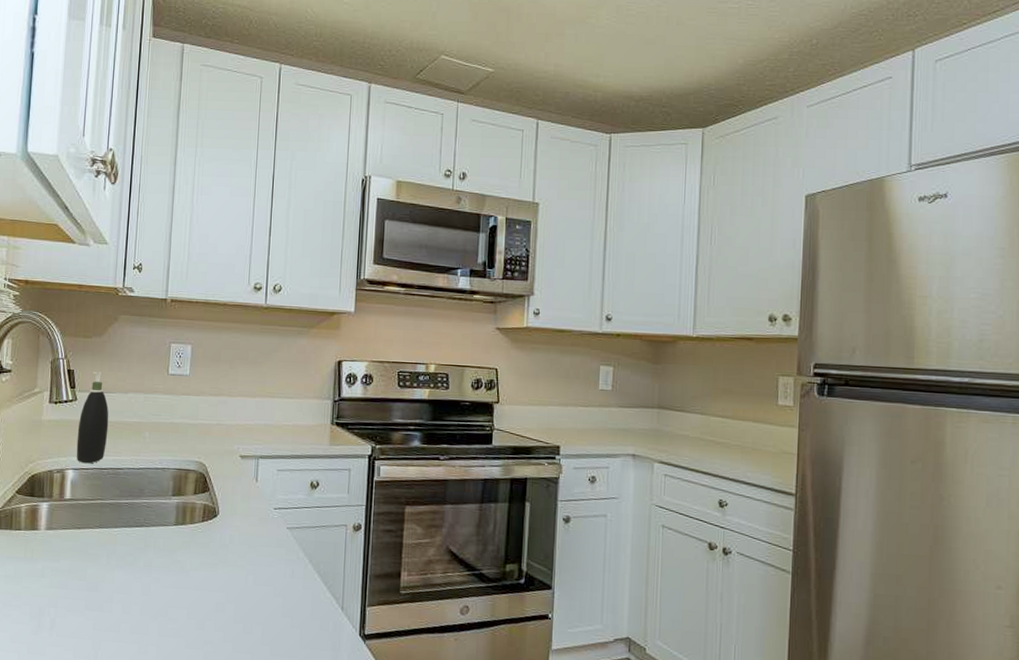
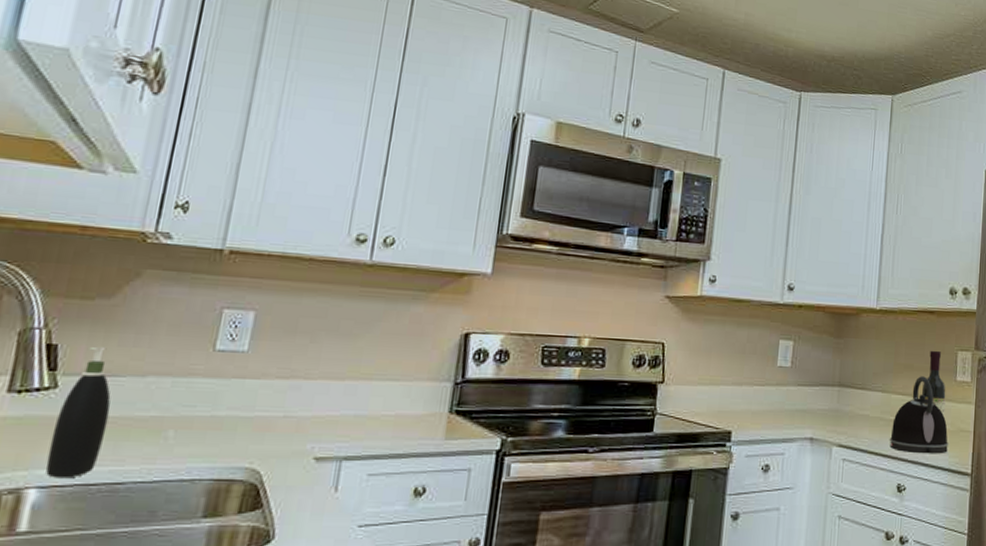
kettle: none [709,400,772,474] -> present [889,376,949,454]
wine bottle: none [742,375,767,440] -> present [922,350,946,418]

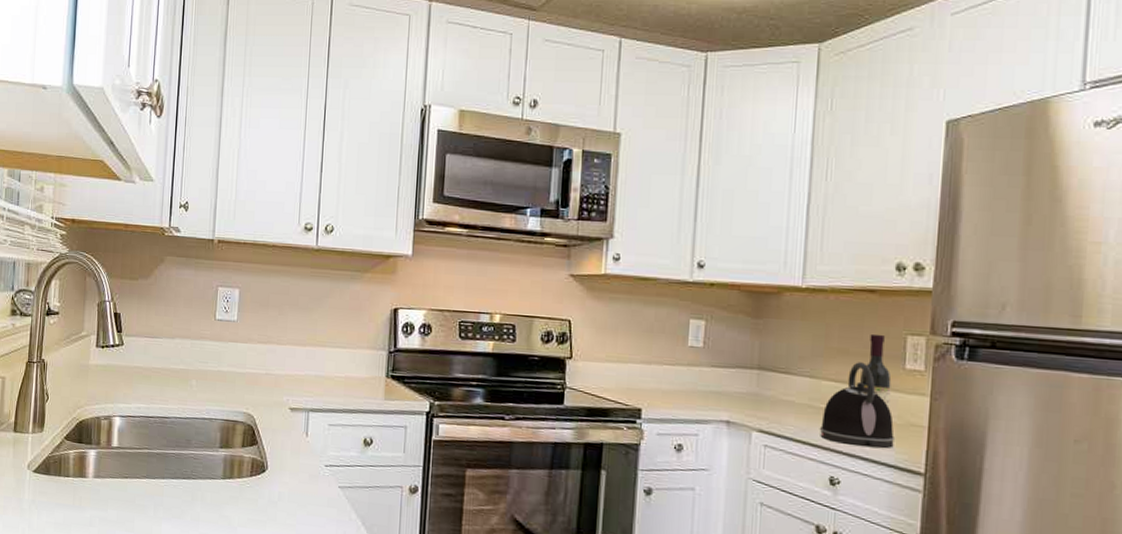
soap dispenser: present [45,346,111,479] -> none [123,315,156,411]

